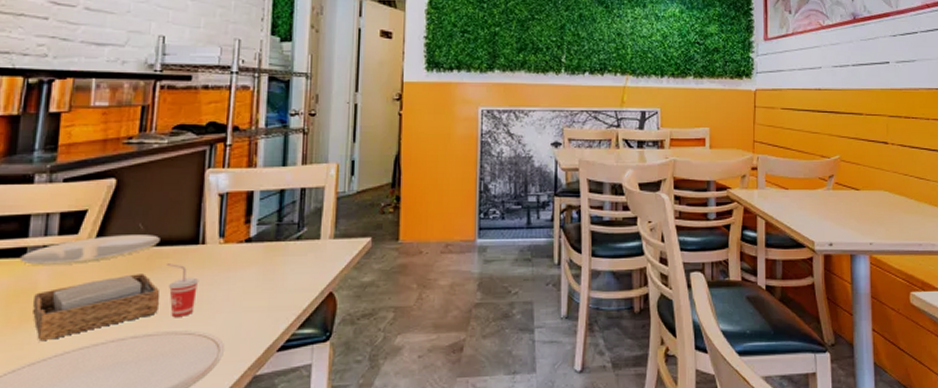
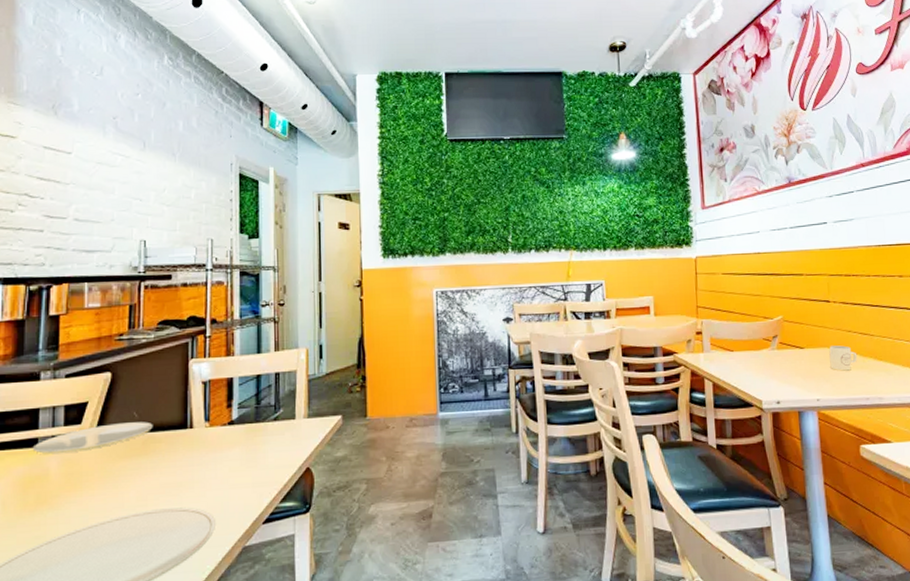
napkin holder: present [32,274,160,342] -> none [45,457,156,522]
beverage cup: present [167,264,199,317] -> none [160,447,190,495]
mug: none [884,189,913,215] -> present [829,345,858,371]

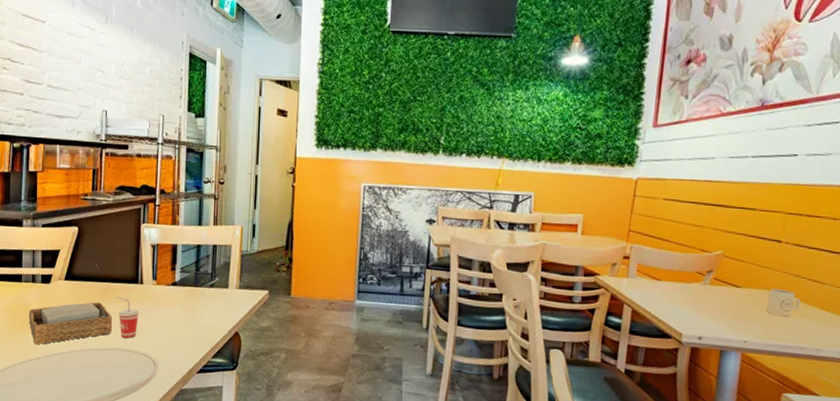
plate: present [32,421,153,454] -> none [18,271,111,291]
napkin holder: none [45,457,156,522] -> present [28,302,113,345]
beverage cup: none [160,447,190,495] -> present [116,297,140,338]

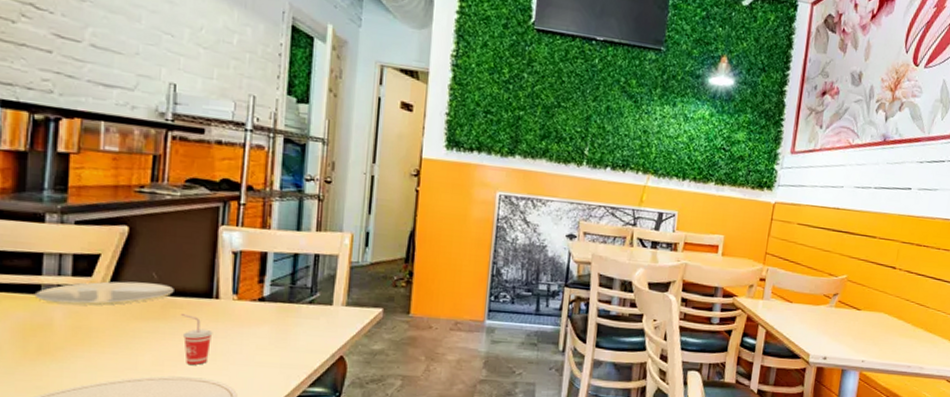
plate: none [18,271,111,291] -> present [34,281,174,306]
napkin holder: present [28,302,113,345] -> none [49,320,175,375]
mug: present [766,289,801,317] -> none [881,312,910,338]

